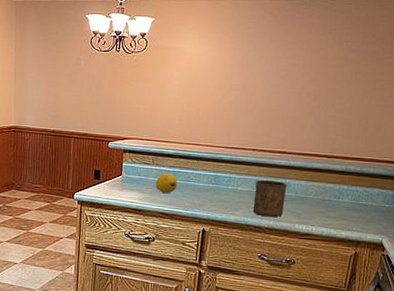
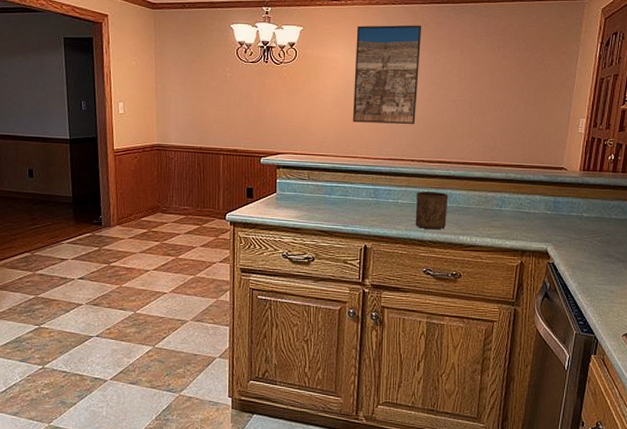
fruit: present [155,172,178,193] -> none [312,188,336,209]
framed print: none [198,17,271,115] -> present [353,25,422,124]

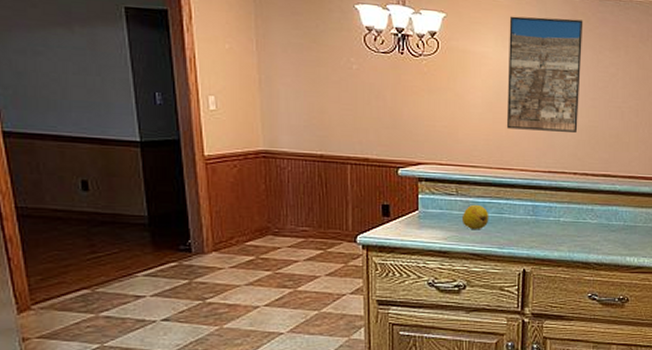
fruit: none [312,188,336,209] -> present [461,204,489,229]
cup: present [415,191,449,230] -> none [579,208,614,251]

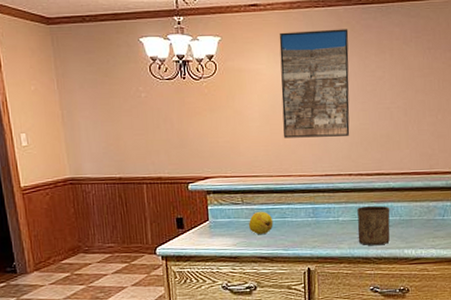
cup: none [579,208,614,251] -> present [357,206,390,246]

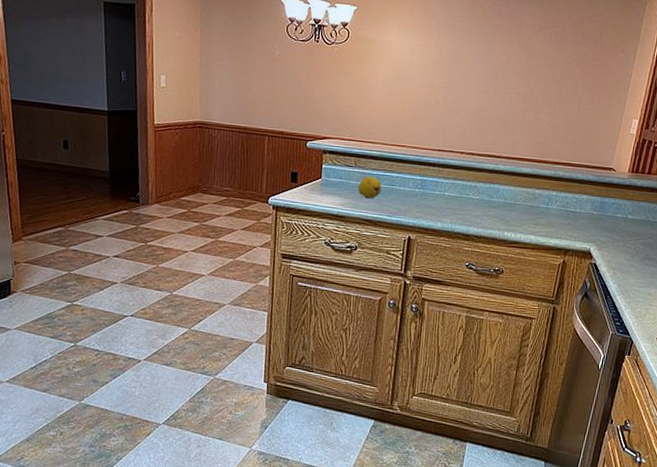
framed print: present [279,29,350,138] -> none [404,8,480,115]
cup: present [357,206,390,246] -> none [460,185,496,225]

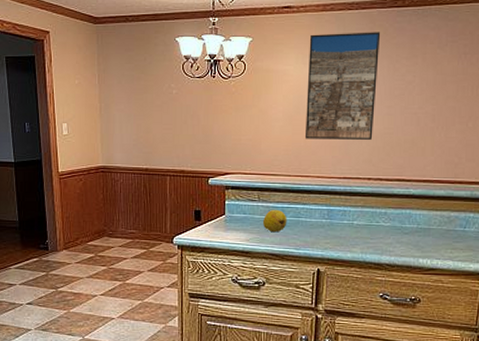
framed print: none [404,8,480,115] -> present [306,32,381,140]

